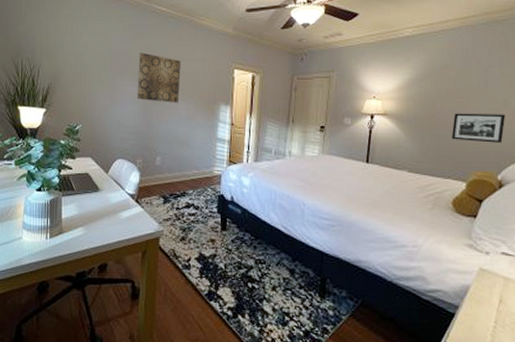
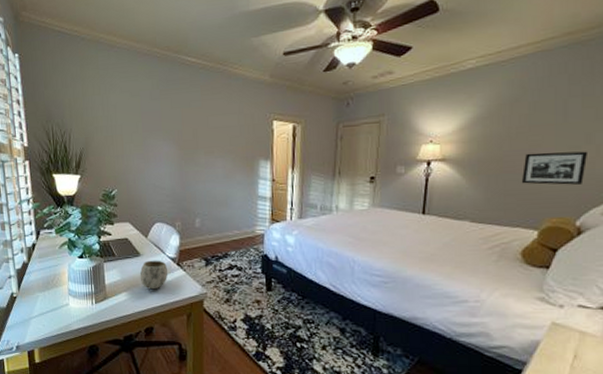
mug: none [97,196,125,226] -> present [140,260,168,290]
wall art: present [137,52,181,103] -> none [170,109,216,162]

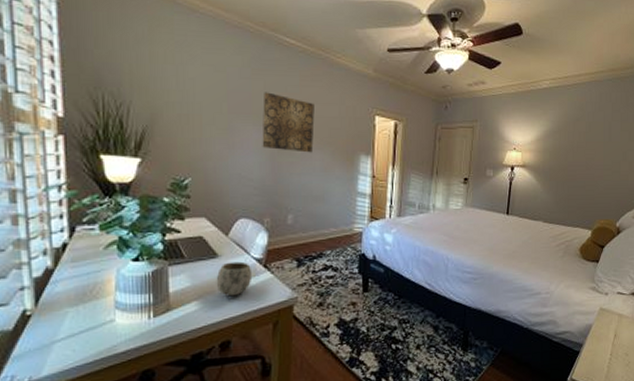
wall art: none [170,109,216,162] -> present [262,92,315,153]
picture frame: present [521,151,589,185] -> none [580,165,625,193]

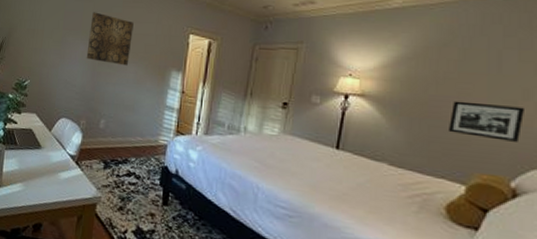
mug: present [216,261,251,297] -> none [37,154,66,185]
picture frame: none [580,165,625,193] -> present [447,101,526,142]

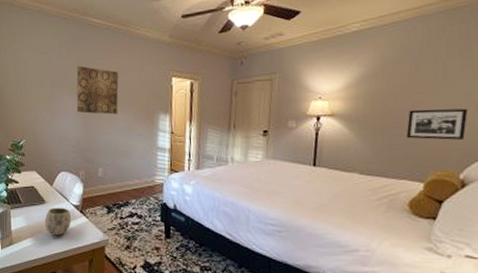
mug: none [37,154,66,185] -> present [44,207,71,236]

